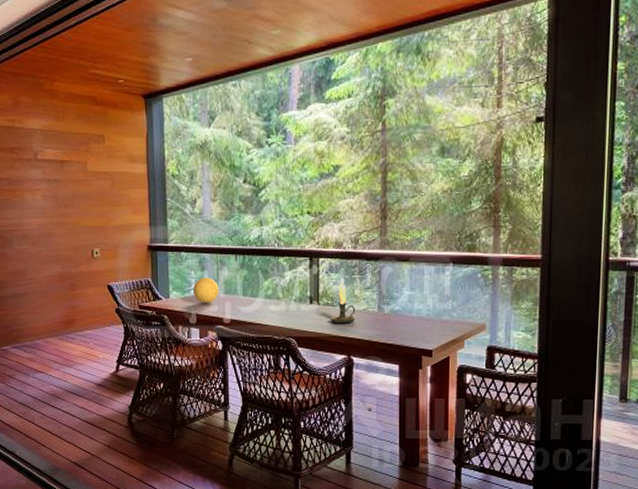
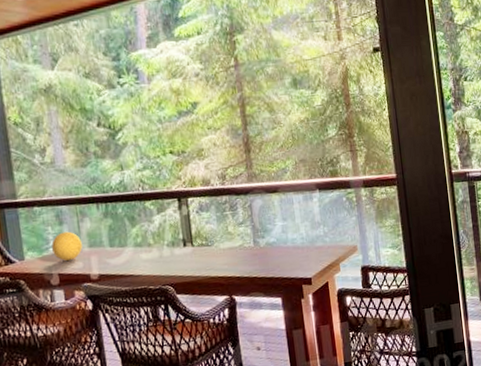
candle holder: present [330,277,356,324] -> none [207,215,232,265]

